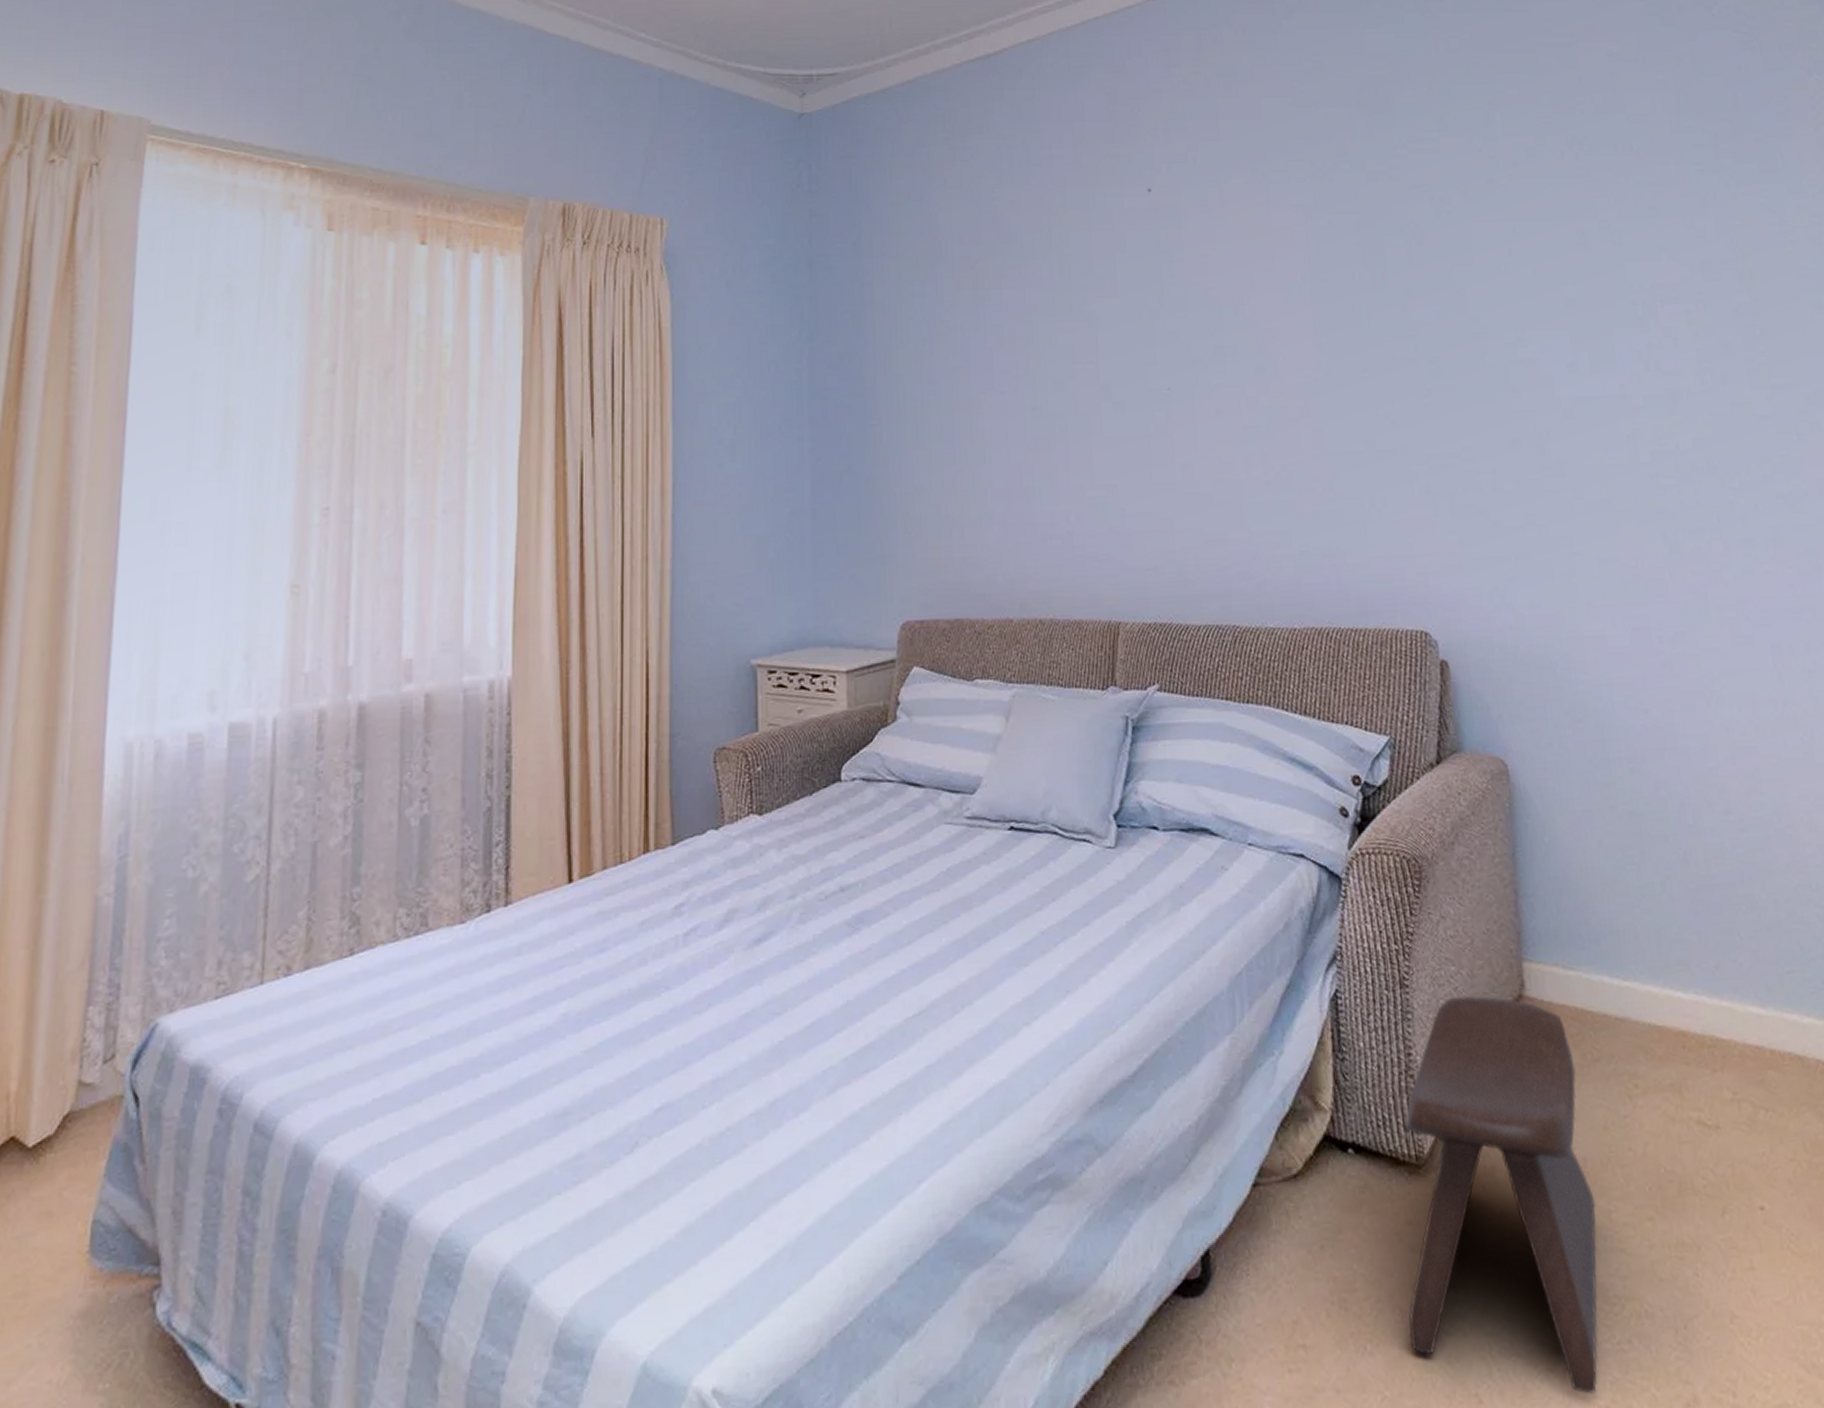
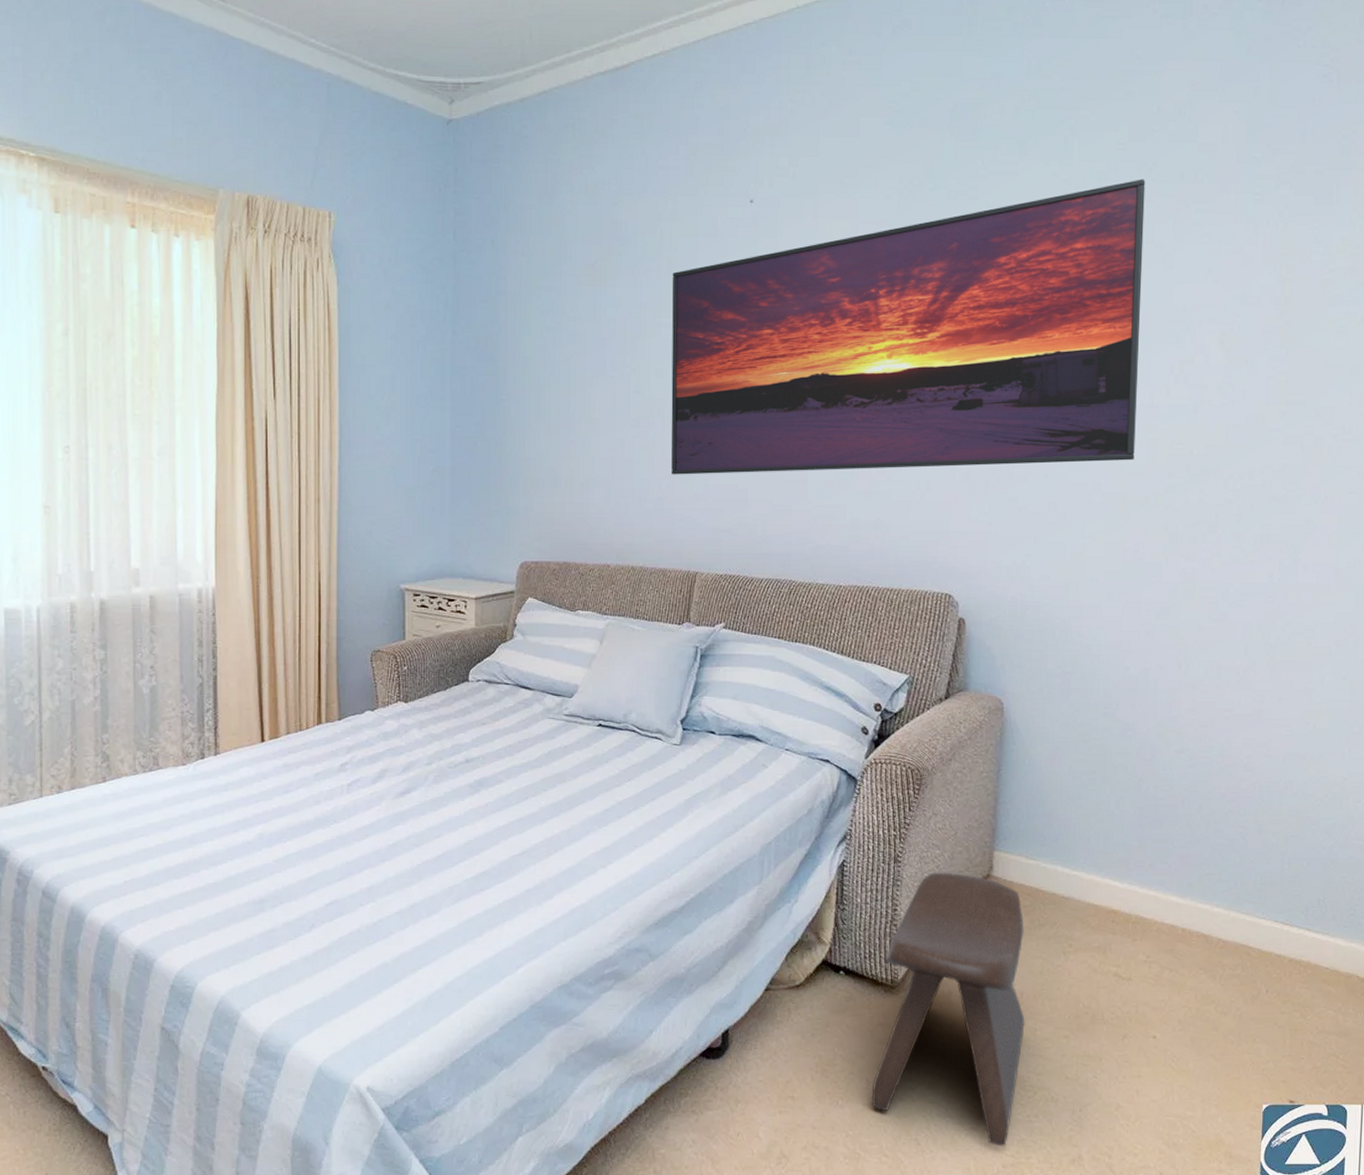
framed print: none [1065,152,1615,505] -> present [671,179,1146,475]

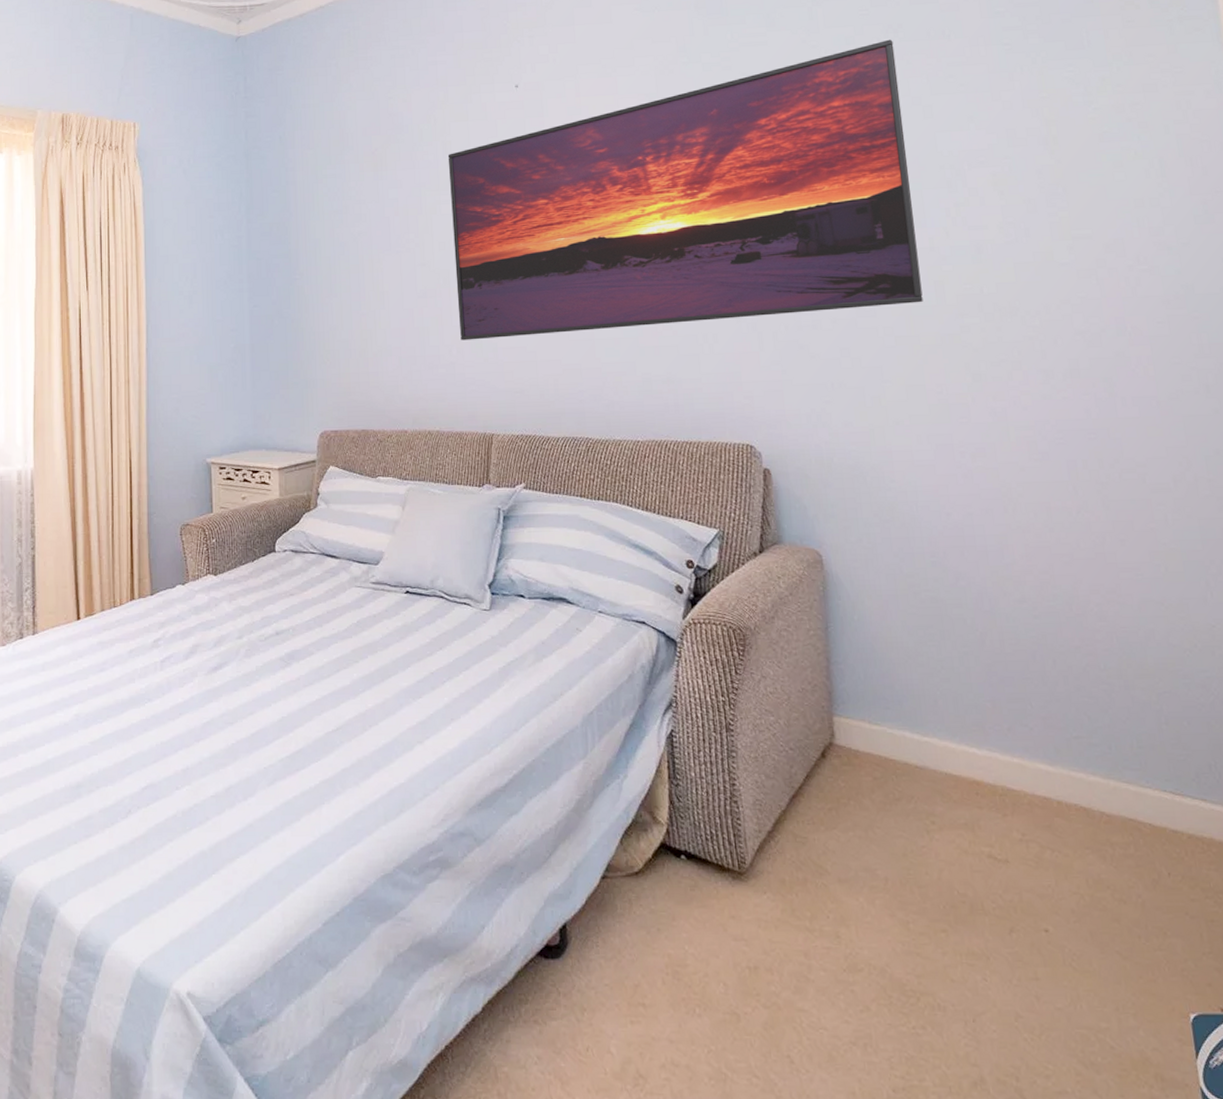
stool: present [872,872,1025,1147] -> none [729,741,896,1066]

